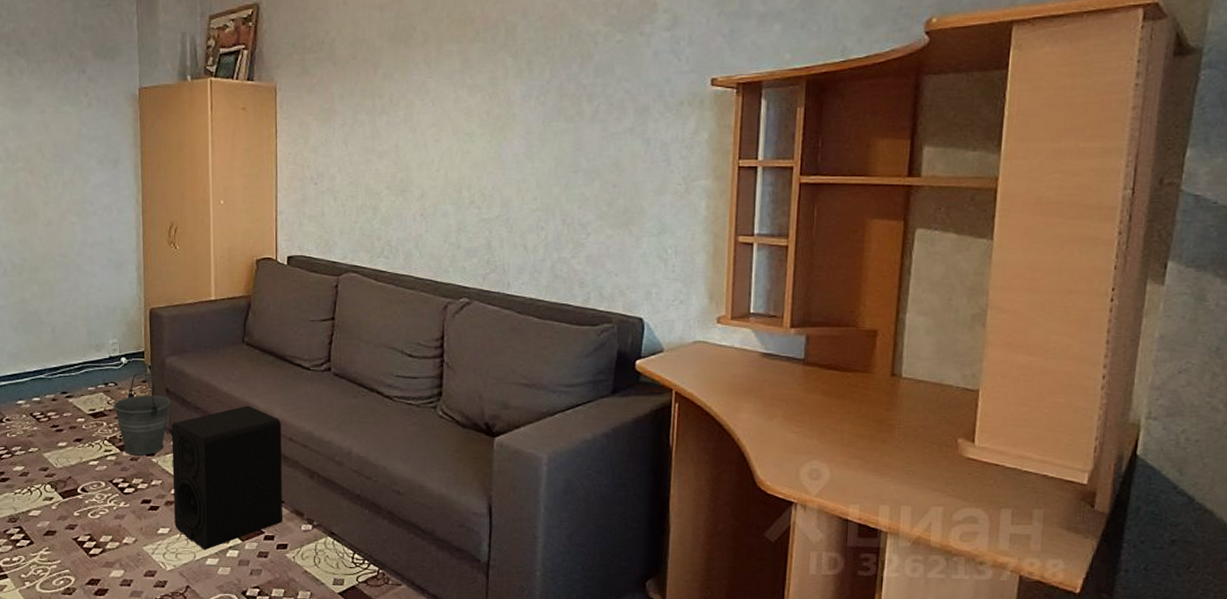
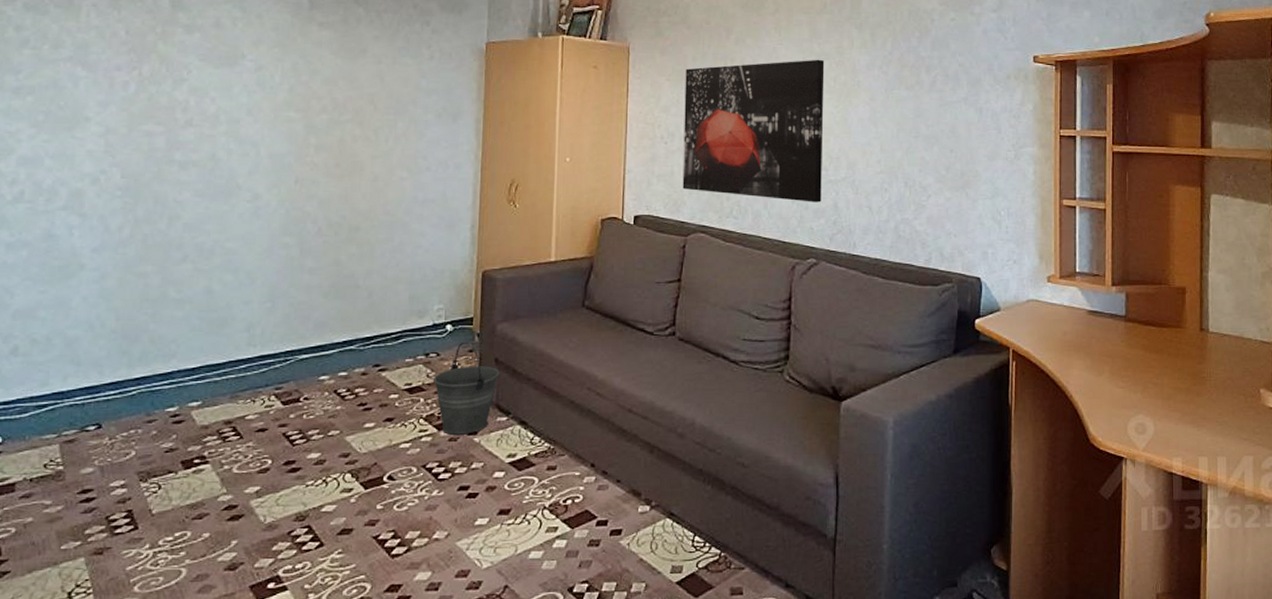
speaker: present [171,405,283,549] -> none [495,374,621,541]
wall art: none [333,92,477,242] -> present [682,59,825,202]

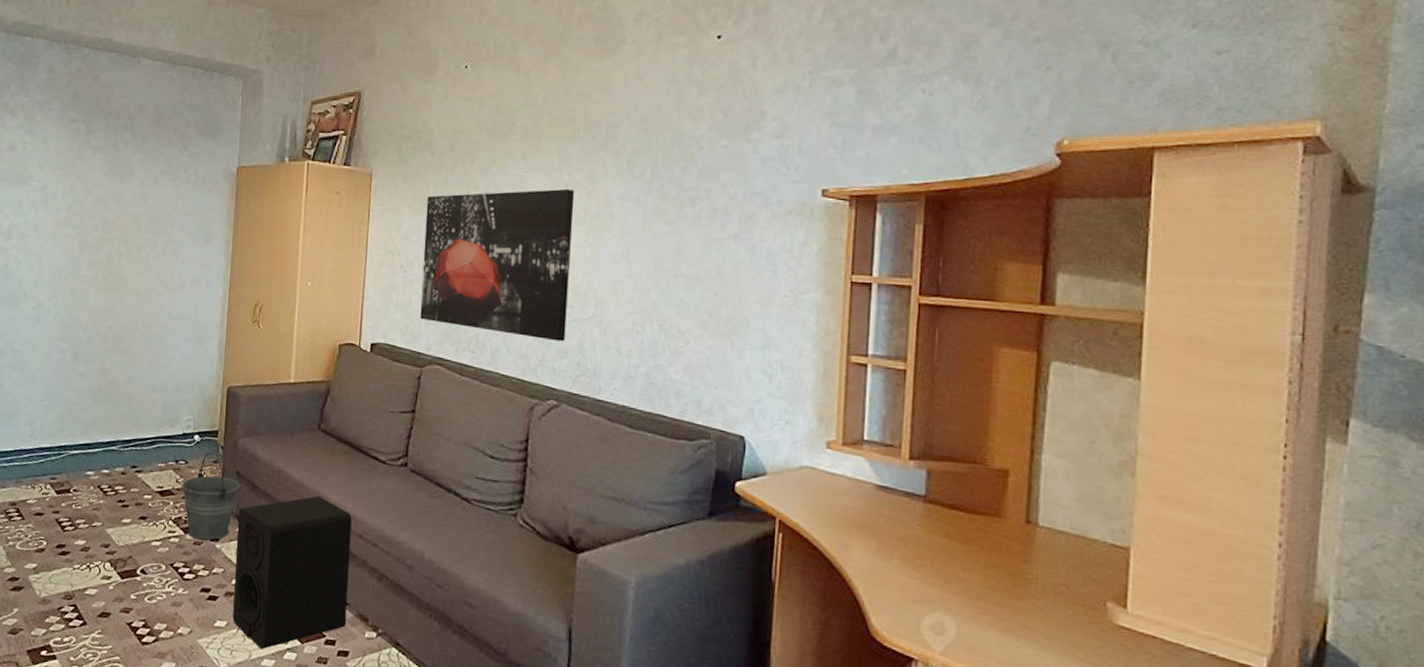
speaker: none [495,374,621,541] -> present [233,495,352,649]

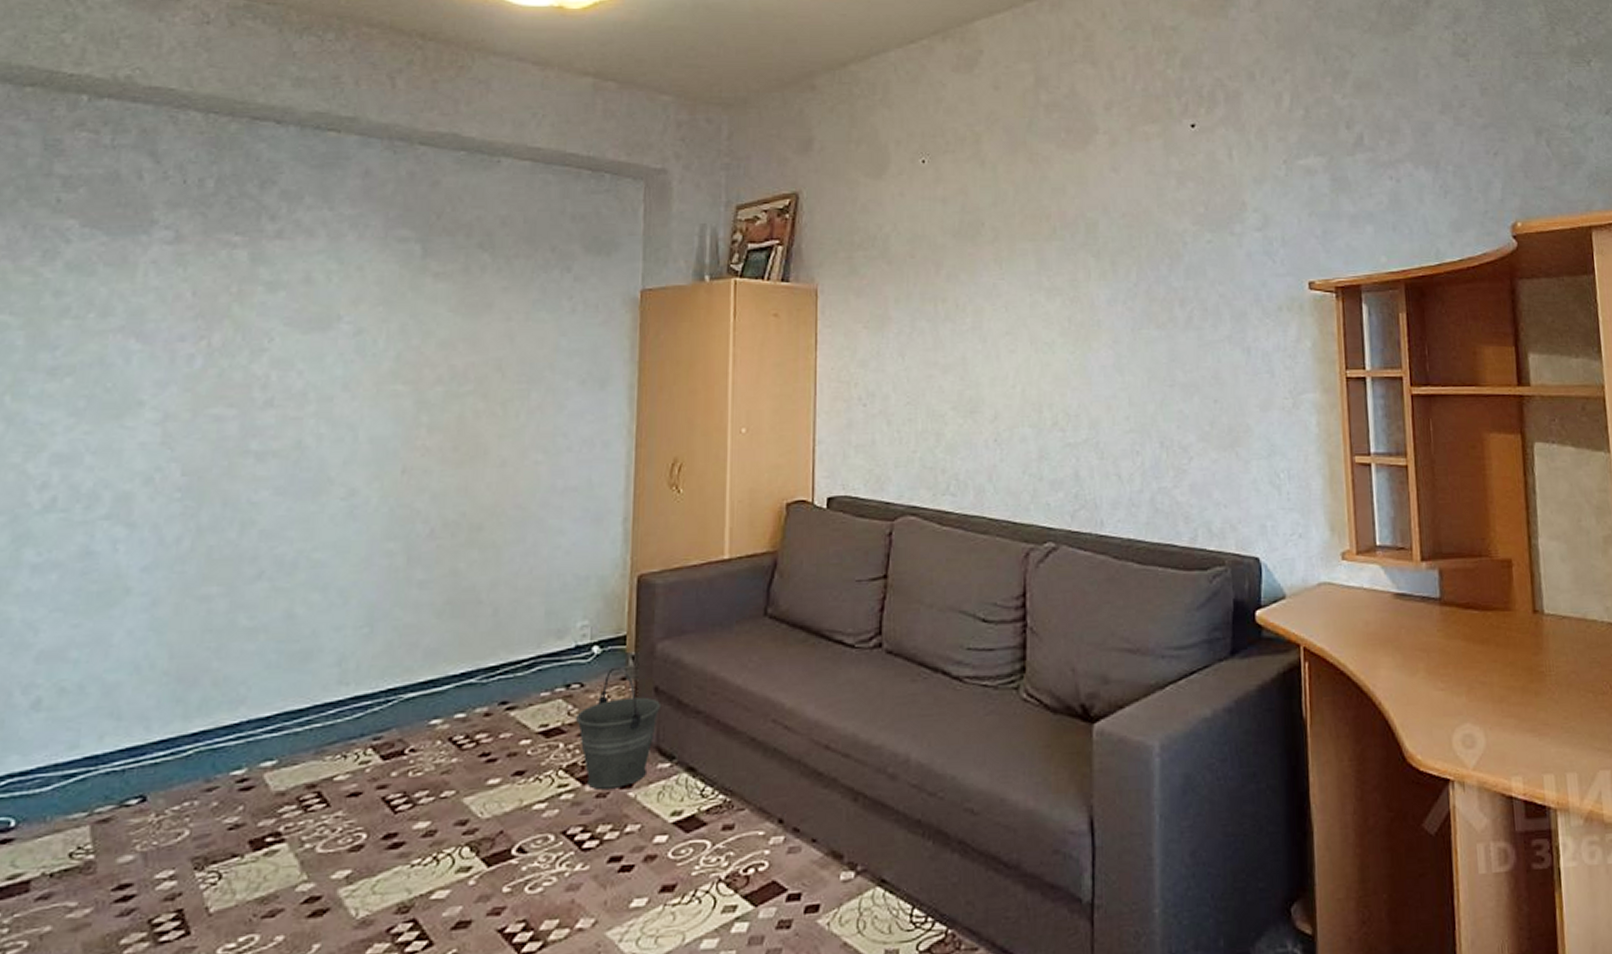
speaker: present [233,495,352,649] -> none [656,702,815,926]
wall art: present [420,188,575,342] -> none [886,295,1059,472]

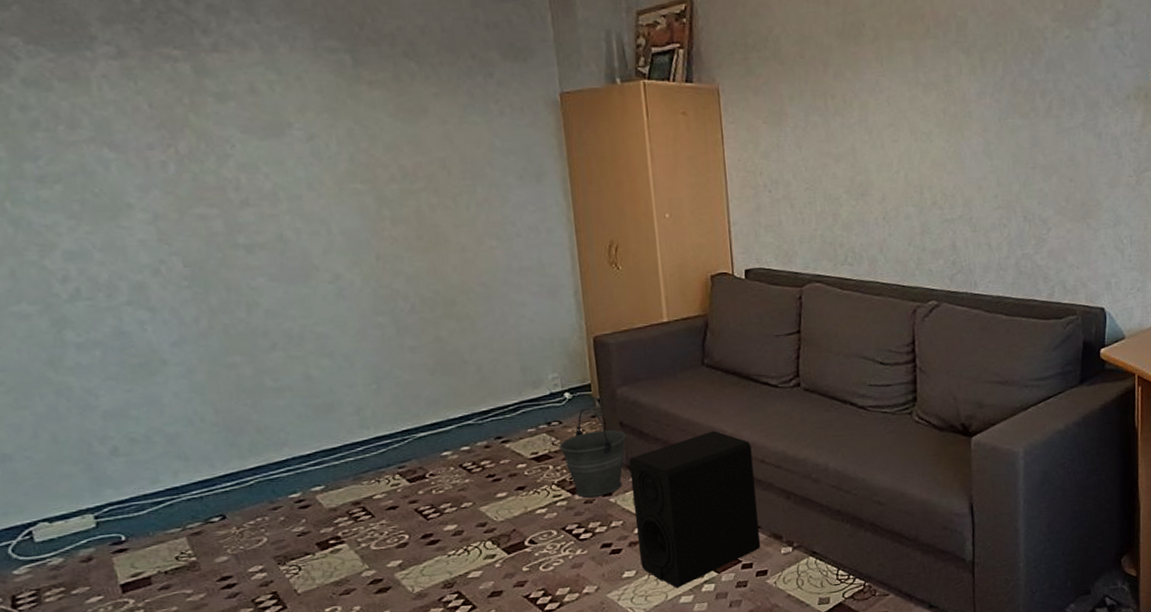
speaker: none [656,702,815,926] -> present [629,430,761,588]

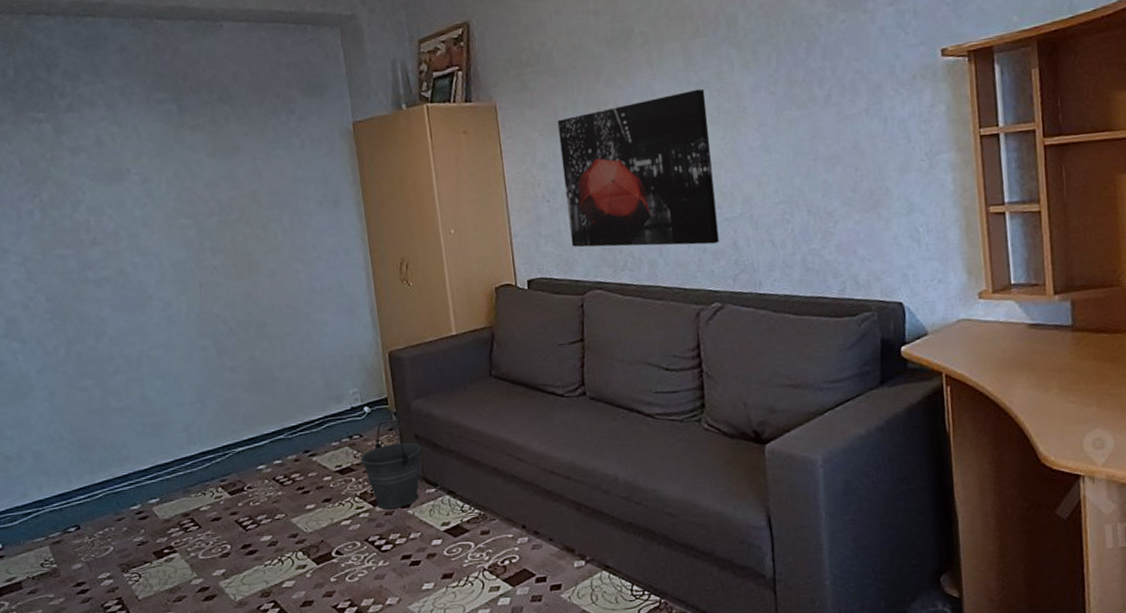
speaker: present [629,430,761,588] -> none [424,441,554,601]
wall art: none [782,90,939,244] -> present [557,88,719,248]

